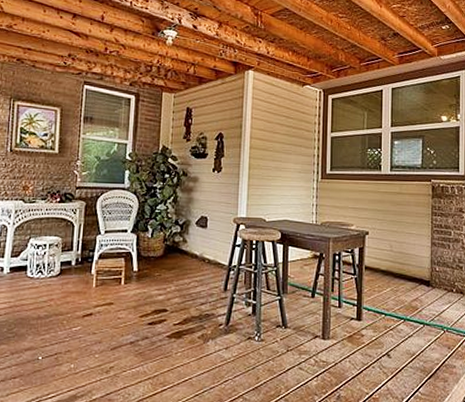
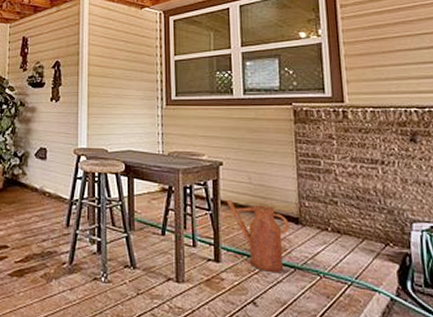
watering can: none [369,265,421,329] -> present [226,199,289,274]

